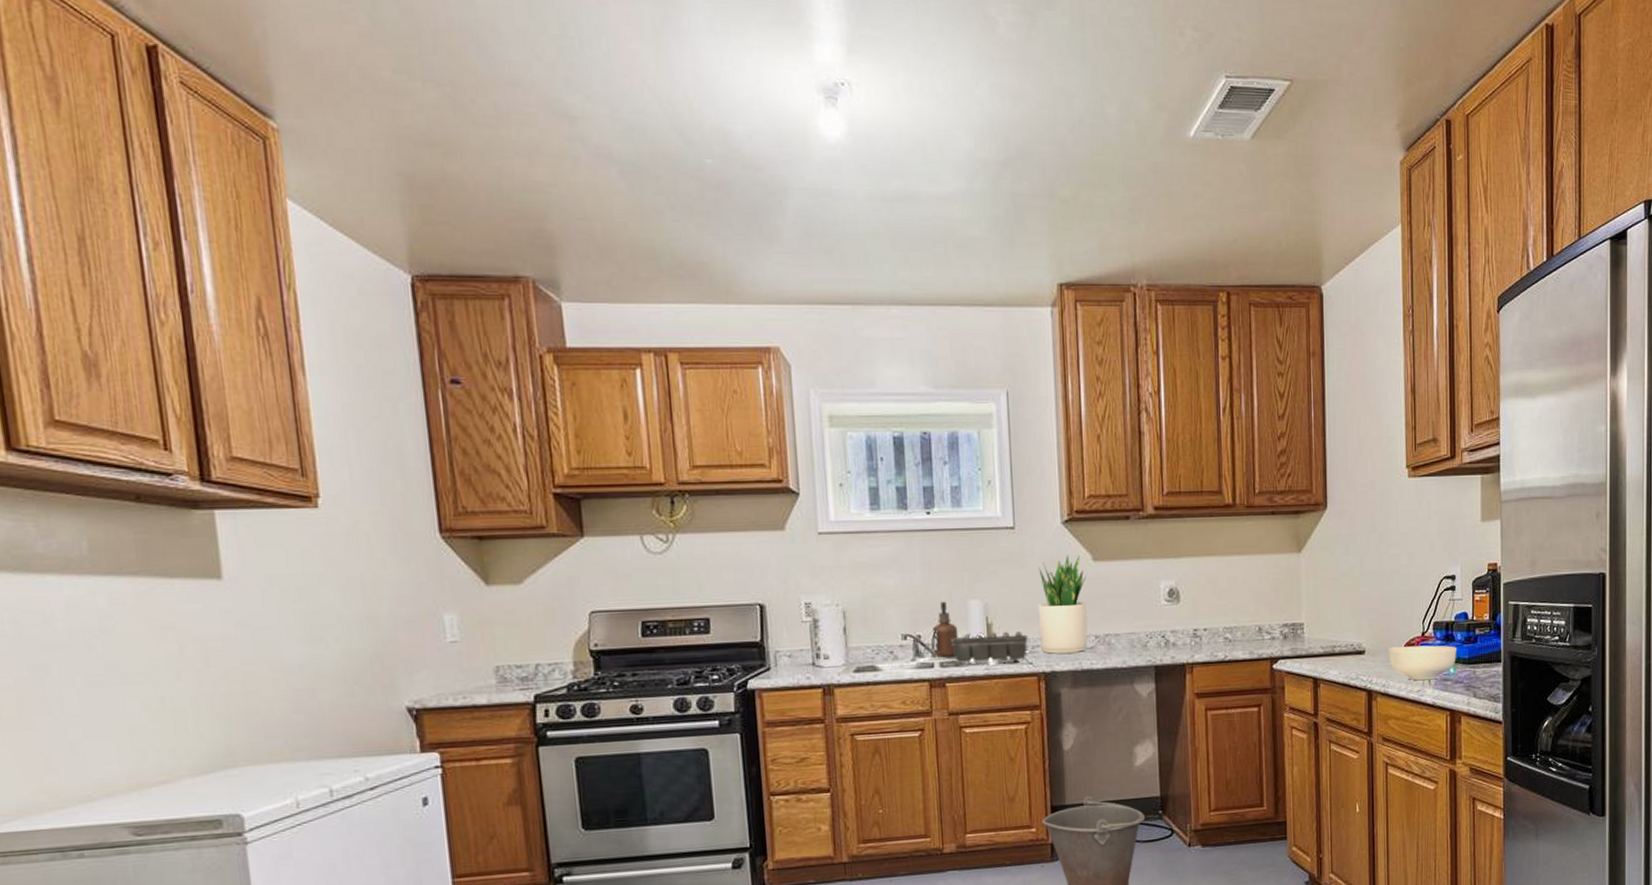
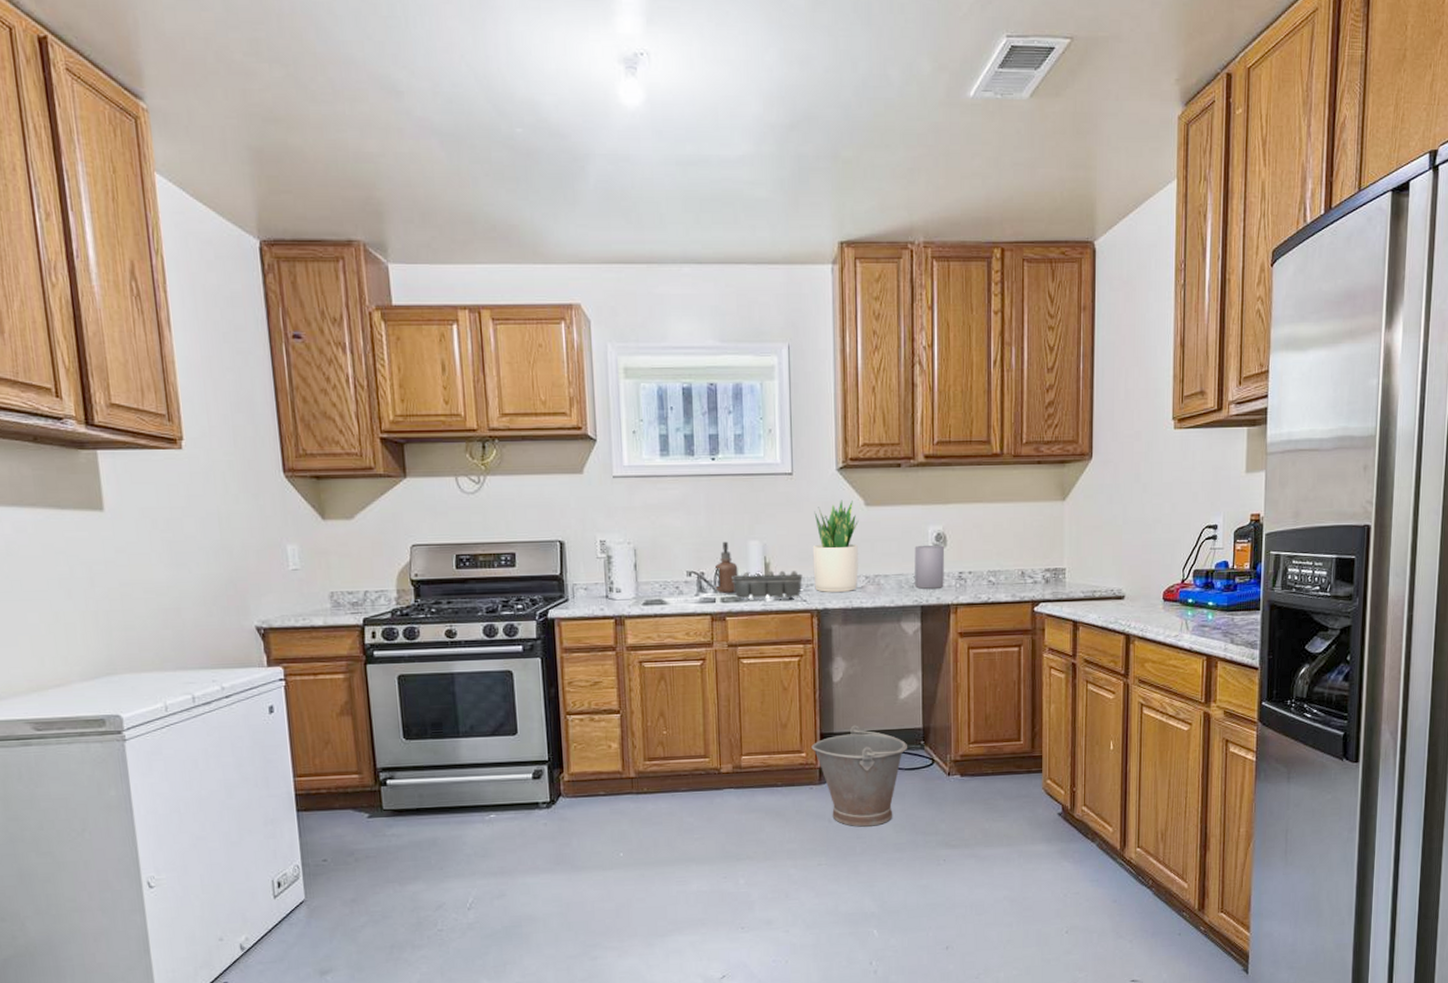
canister: none [1146,601,1179,649] -> present [914,545,944,590]
bowl: present [1388,645,1457,681] -> none [1147,592,1217,626]

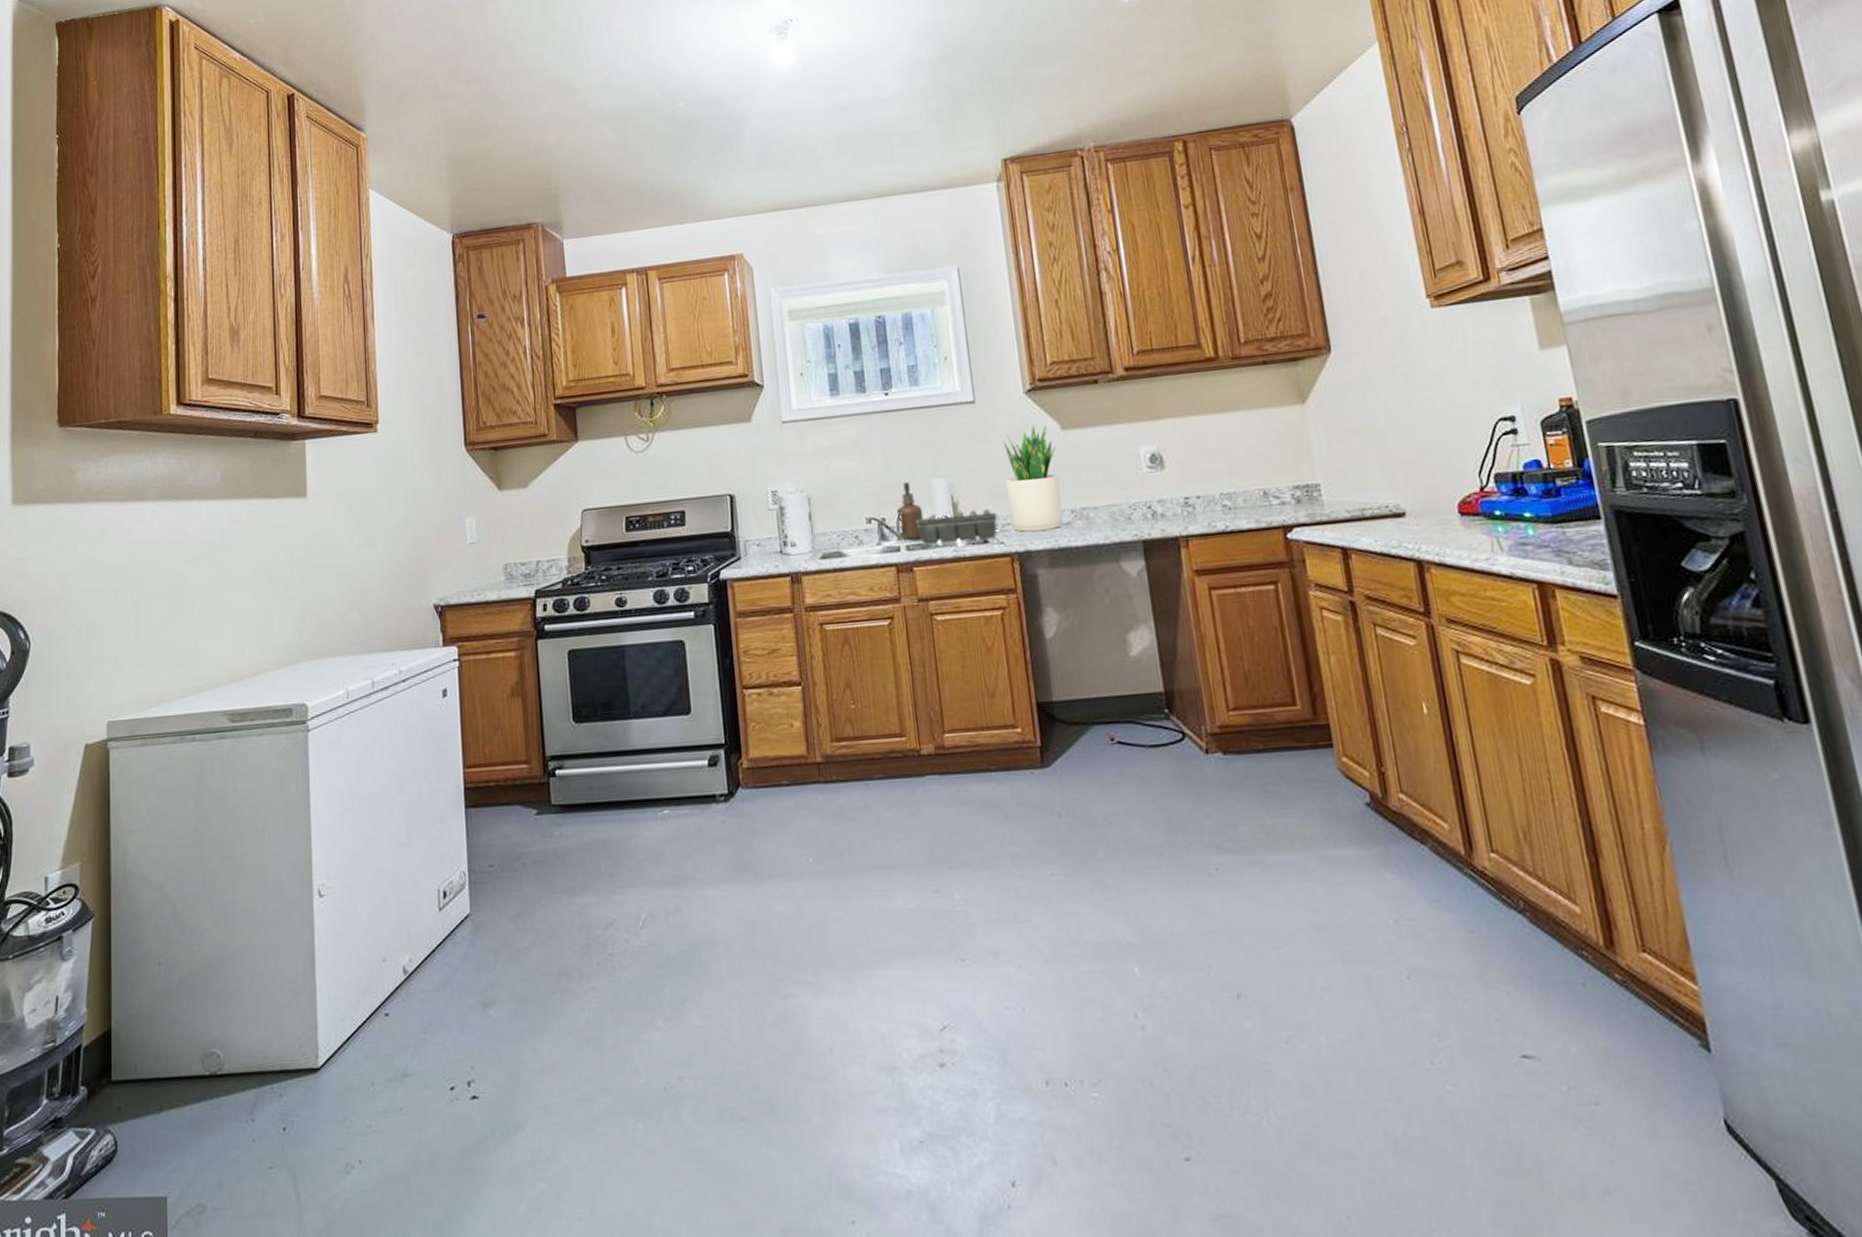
bucket: present [811,725,908,827] -> none [1027,691,1149,824]
canister: present [914,545,944,590] -> none [1126,468,1168,522]

